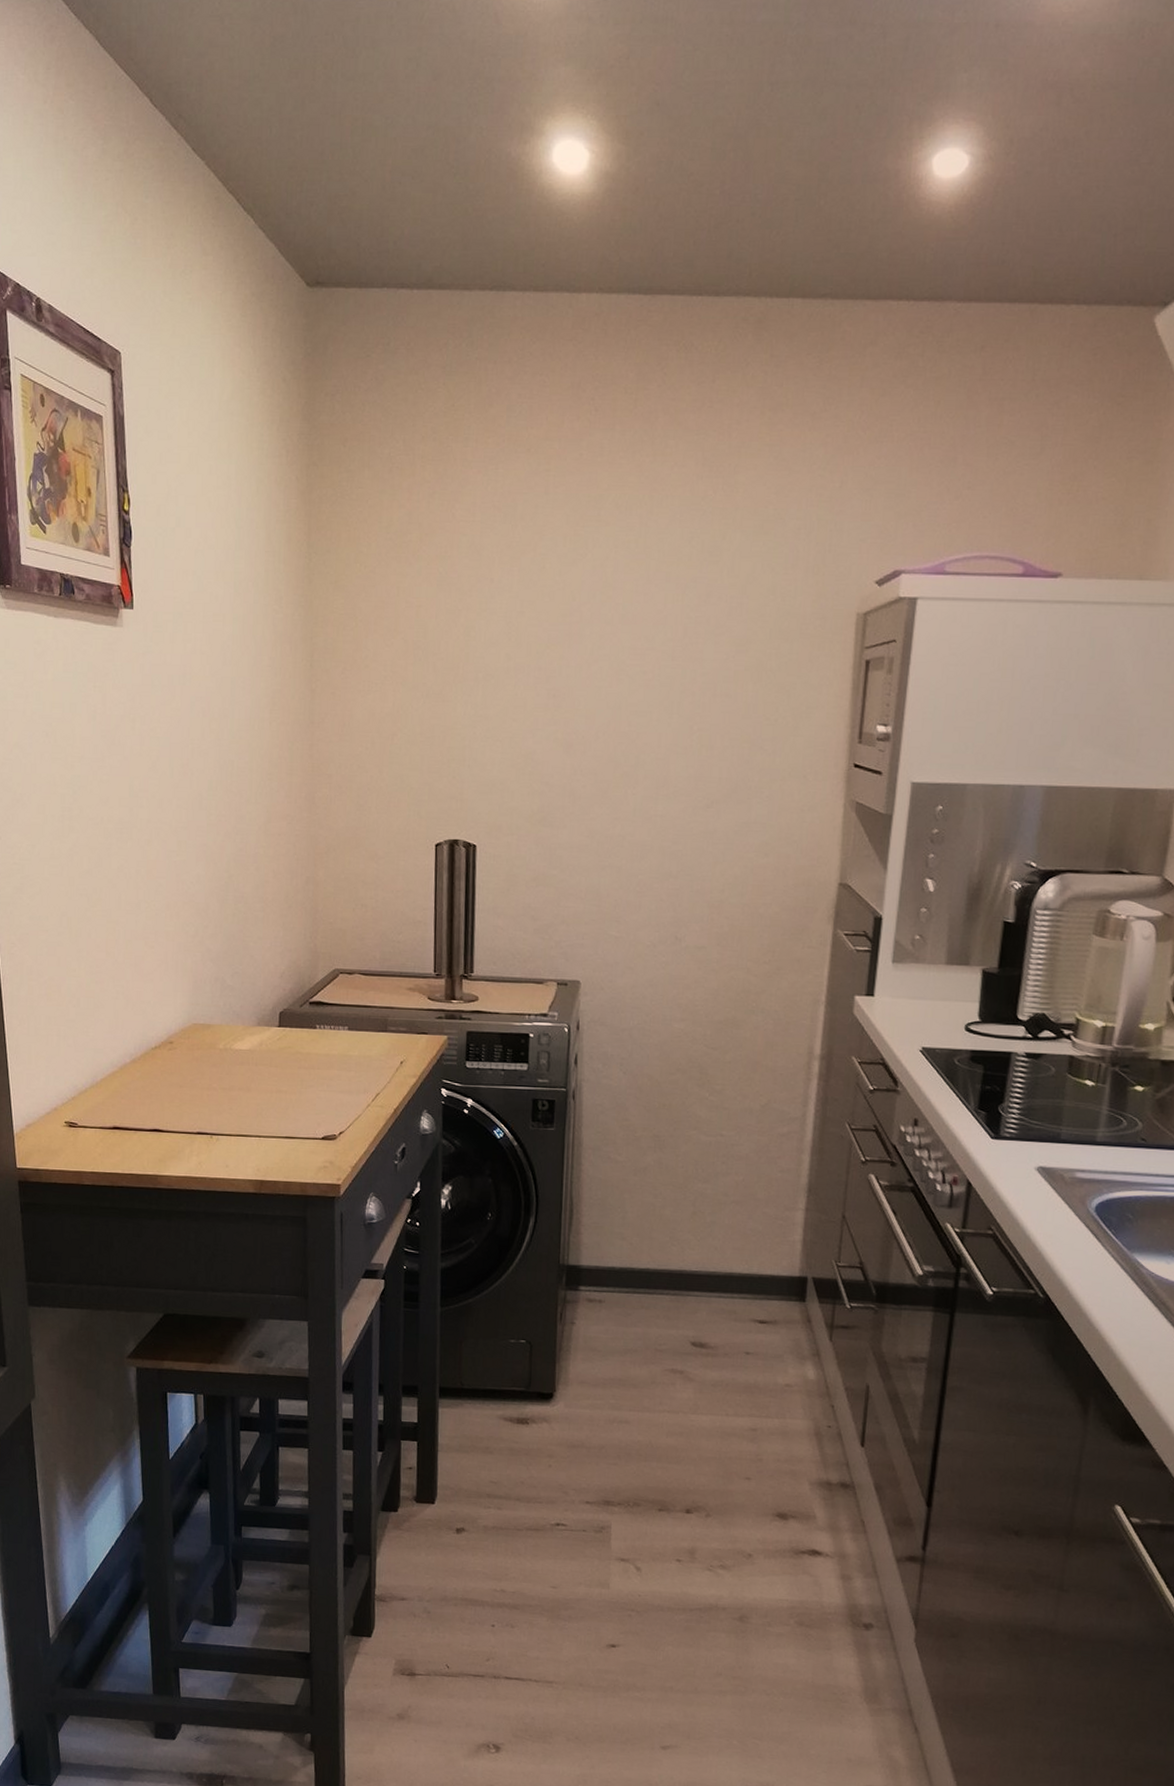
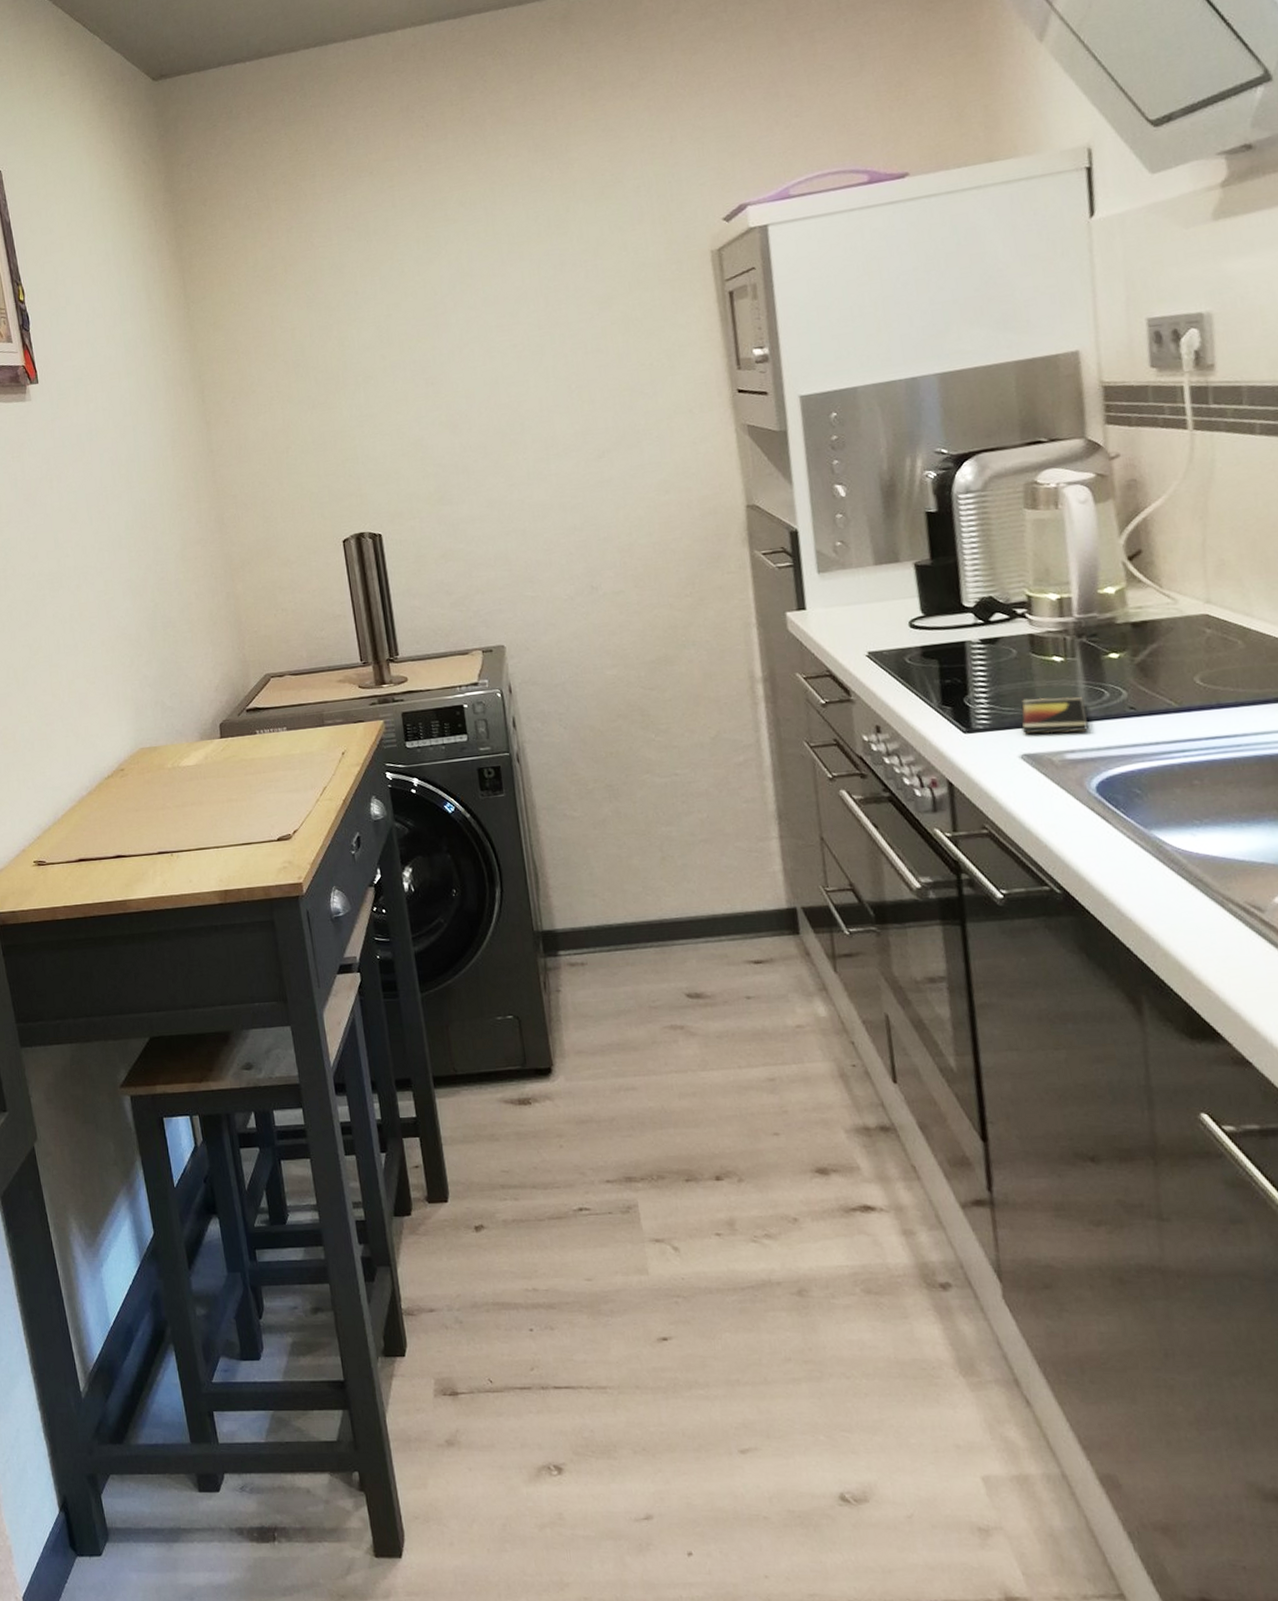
smartphone: none [1043,1115,1104,1154] -> present [1021,697,1088,734]

